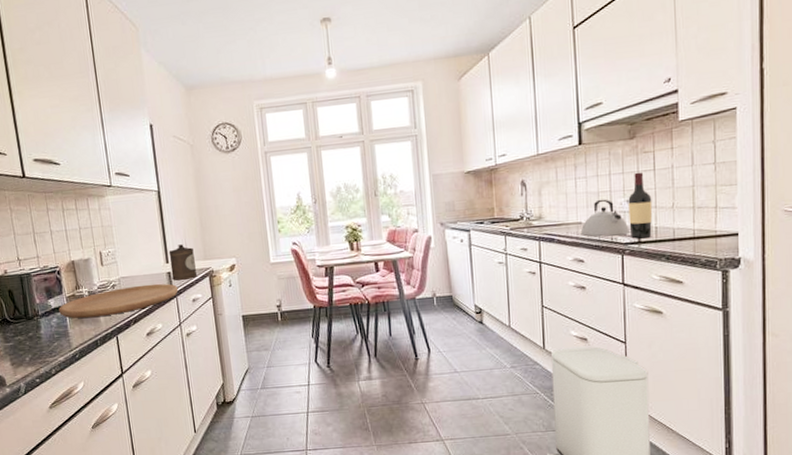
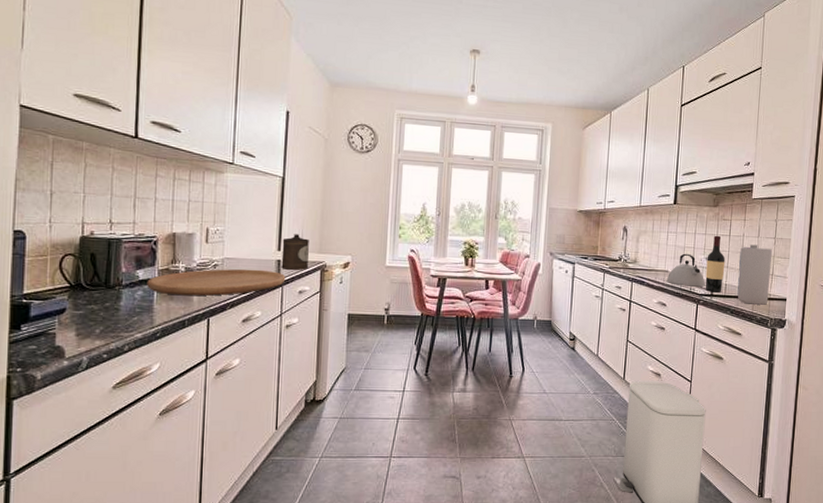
paper towel holder: none [670,175,714,246] -> present [737,244,772,305]

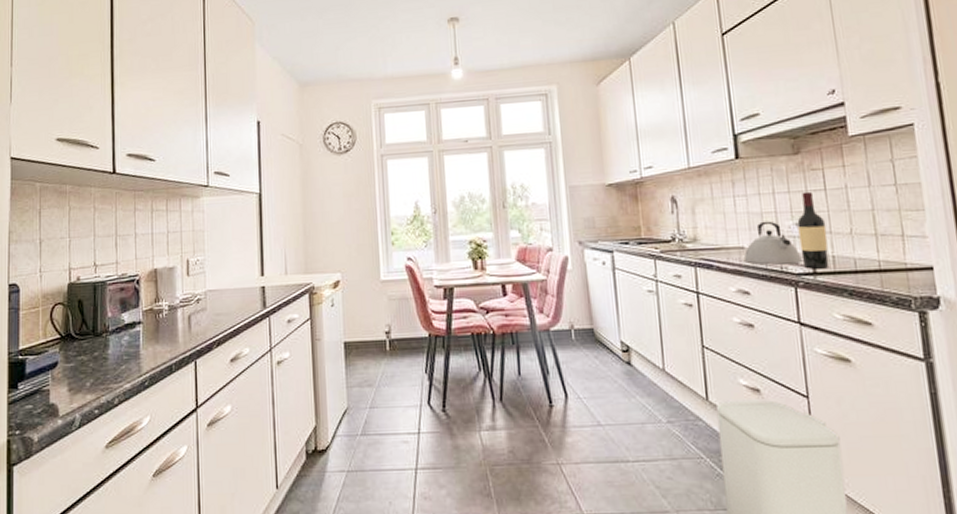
cutting board: present [147,269,286,296] -> none [132,299,272,338]
canister: present [281,234,309,270] -> none [265,255,295,297]
paper towel holder: present [737,244,772,305] -> none [845,197,905,280]

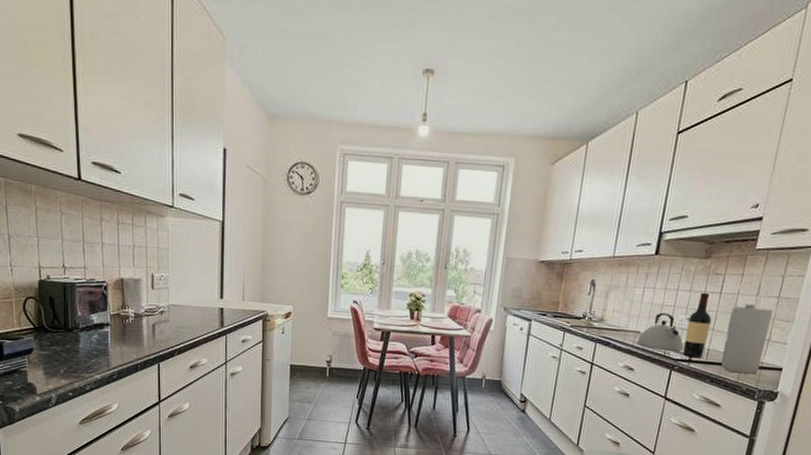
paper towel holder: none [845,197,905,280] -> present [721,304,773,374]

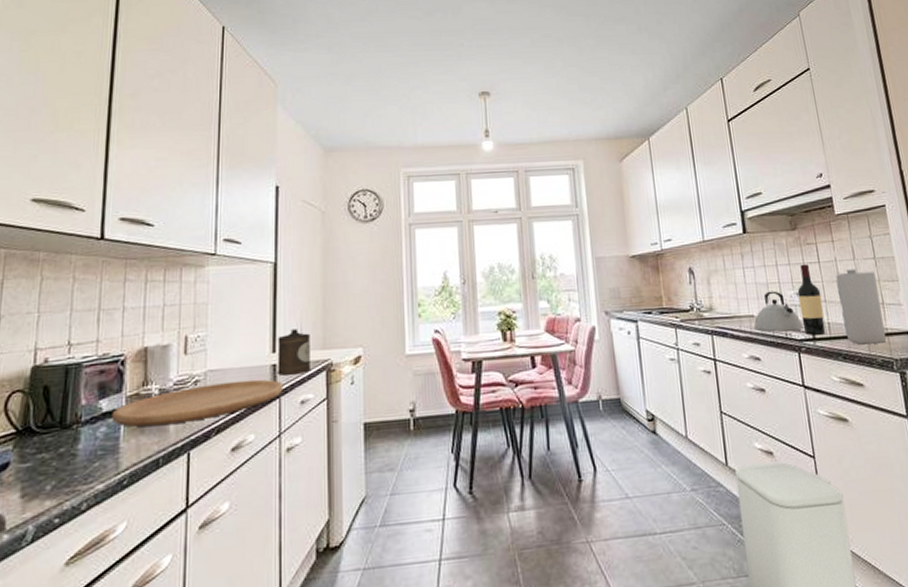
cutting board: none [101,315,229,342] -> present [111,379,284,427]
canister: none [224,282,250,319] -> present [277,329,310,376]

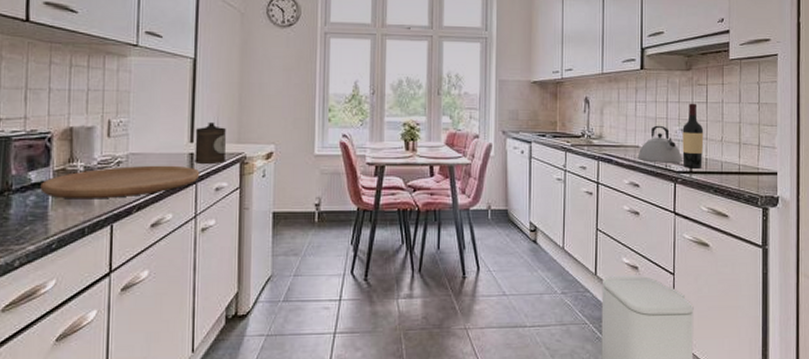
paper towel holder: present [836,269,887,345] -> none [720,111,756,181]

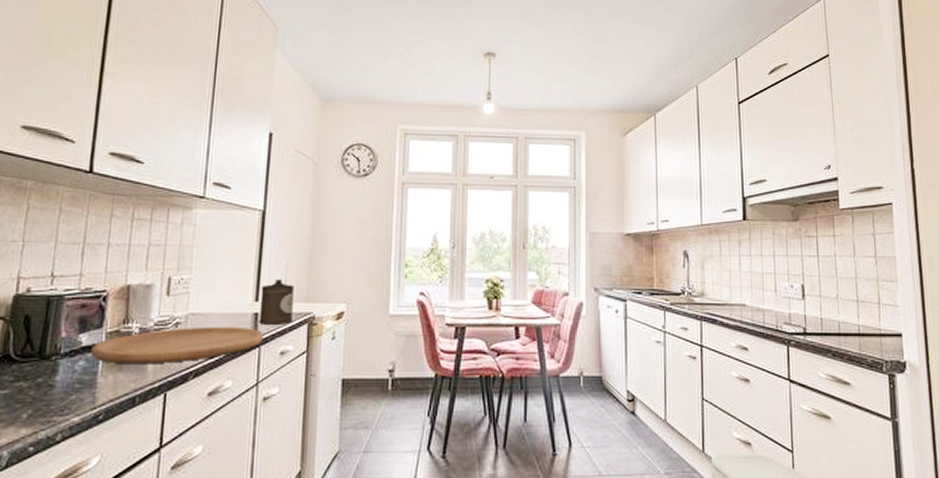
kettle: present [637,125,682,163] -> none [744,281,795,323]
wine bottle: present [682,103,704,170] -> none [792,256,818,331]

